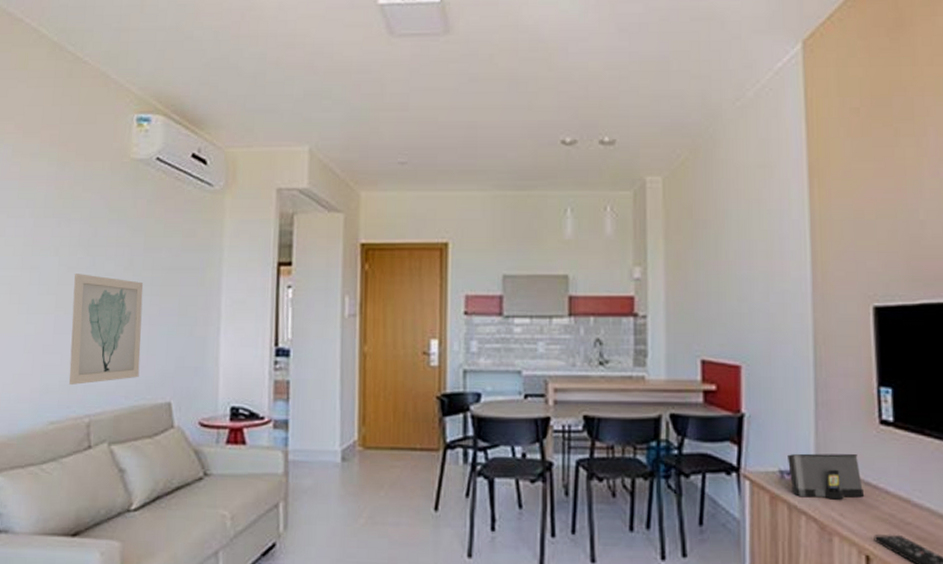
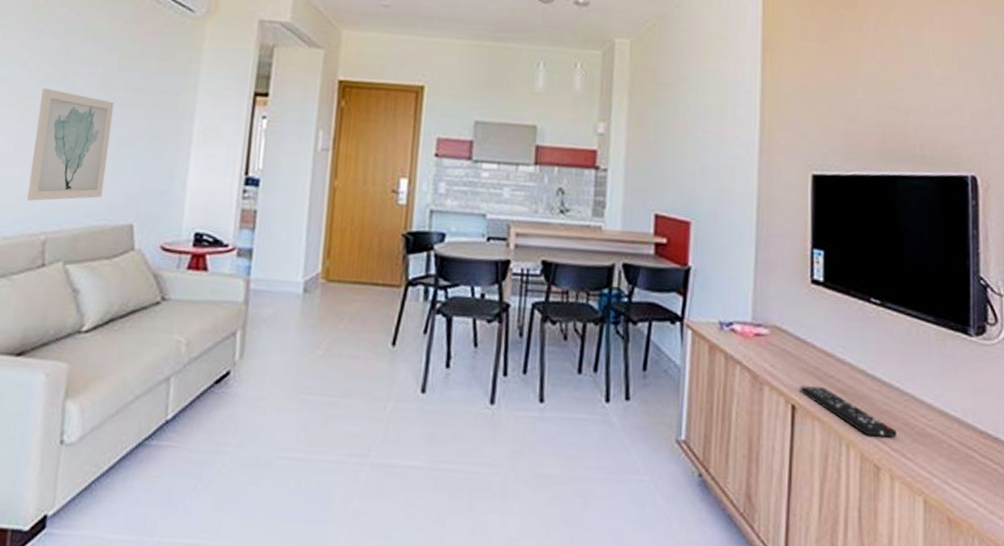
speaker: present [788,453,865,500] -> none [727,307,794,352]

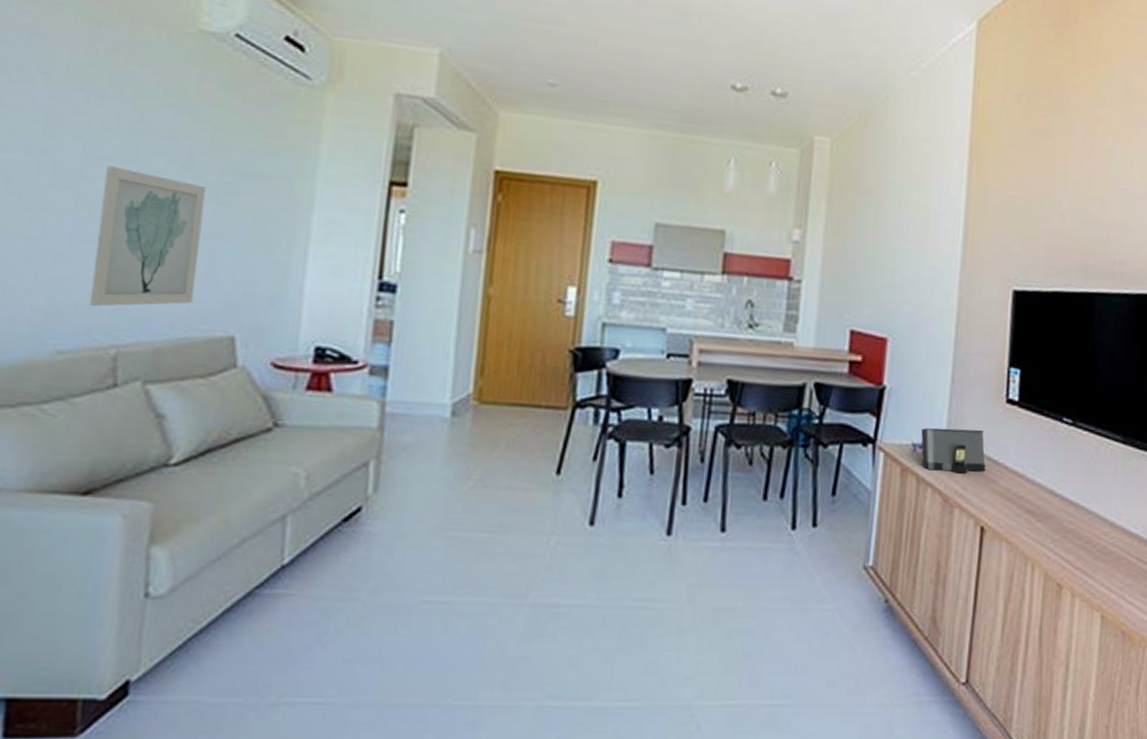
speaker: none [727,307,794,352] -> present [921,427,986,474]
remote control: present [800,385,897,438] -> none [989,507,1080,556]

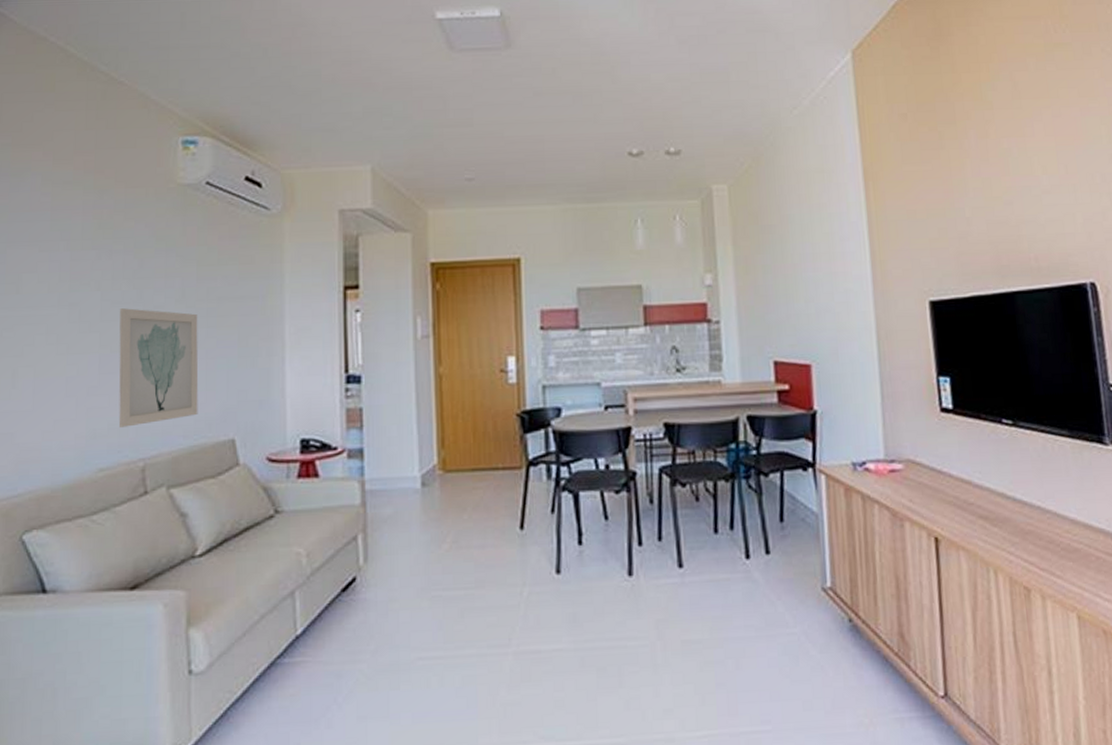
speaker: present [921,427,986,474] -> none [859,442,931,487]

